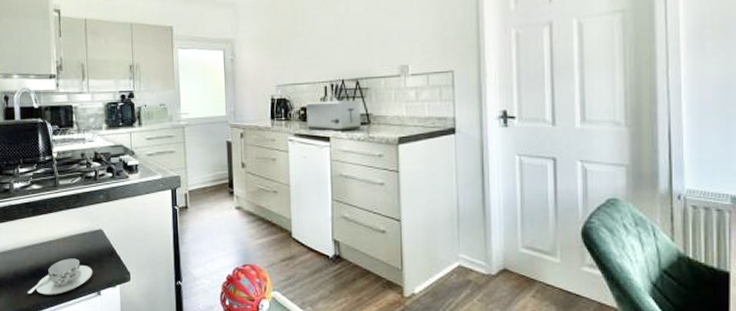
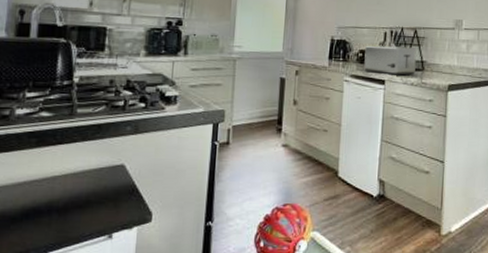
teacup: present [27,258,93,295] -> none [14,196,106,240]

